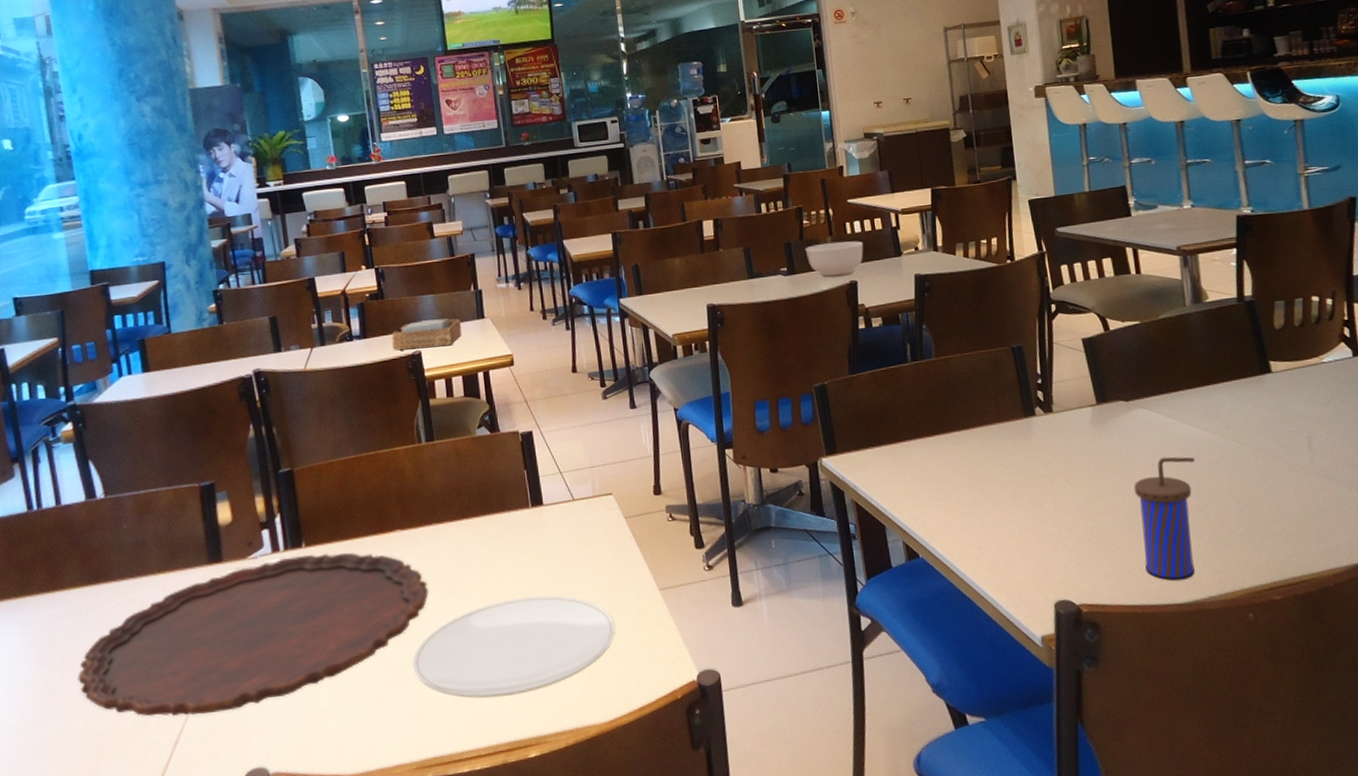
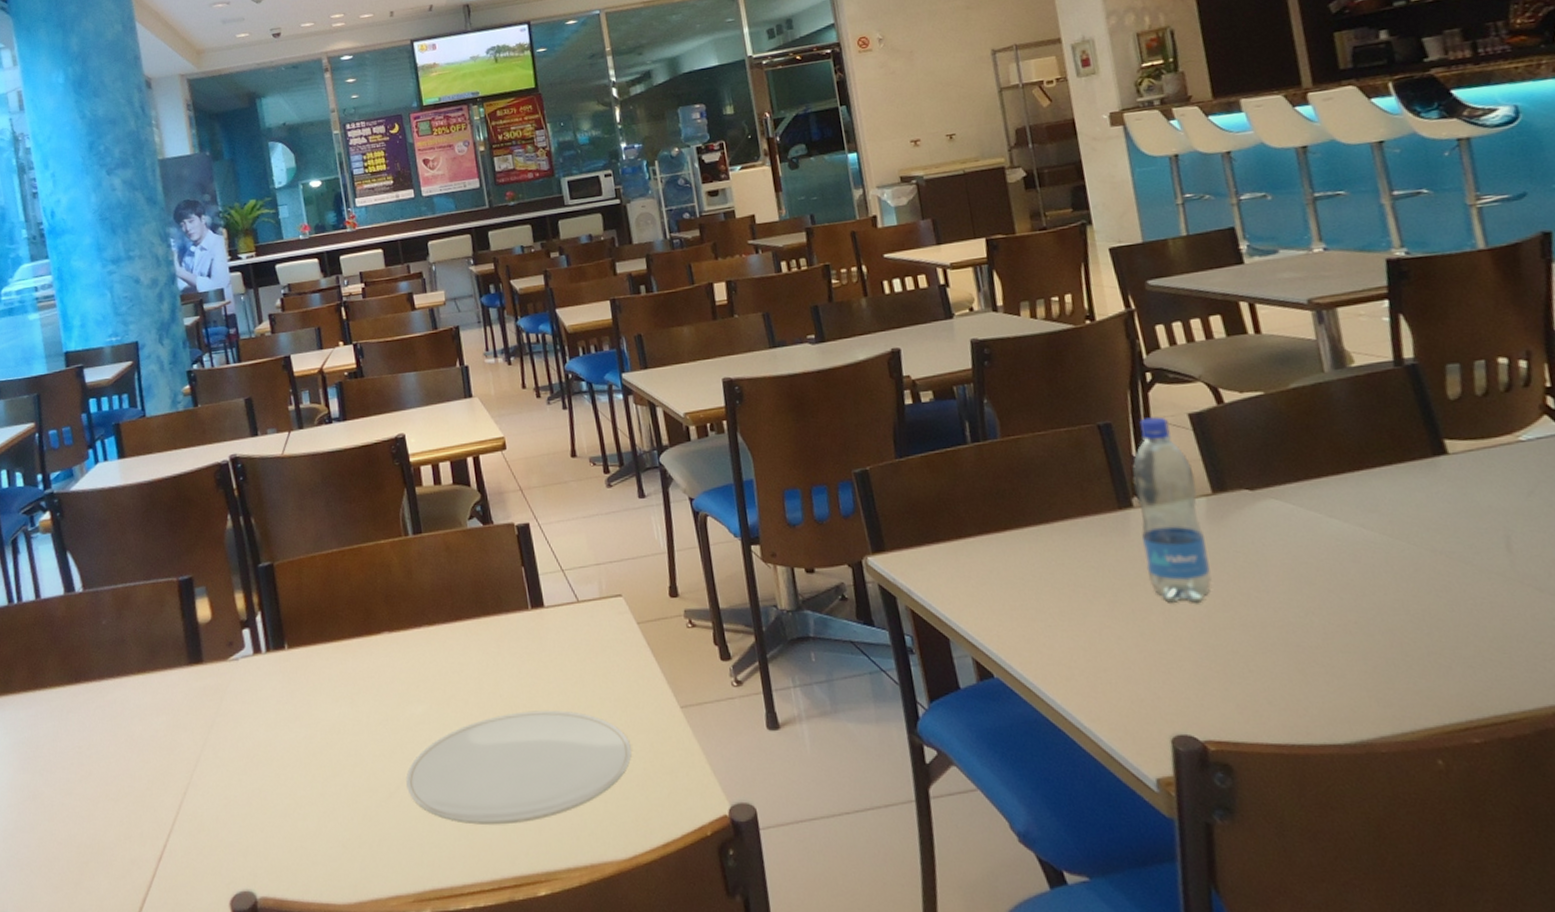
tray: present [78,552,428,717] -> none [60,655,421,830]
napkin holder: present [391,318,462,351] -> none [373,398,448,434]
bowl: present [805,241,864,278] -> none [835,302,907,346]
bottle: none [1035,341,1092,494] -> present [1131,416,1212,604]
beverage cup: present [1134,456,1195,582] -> none [1268,559,1359,716]

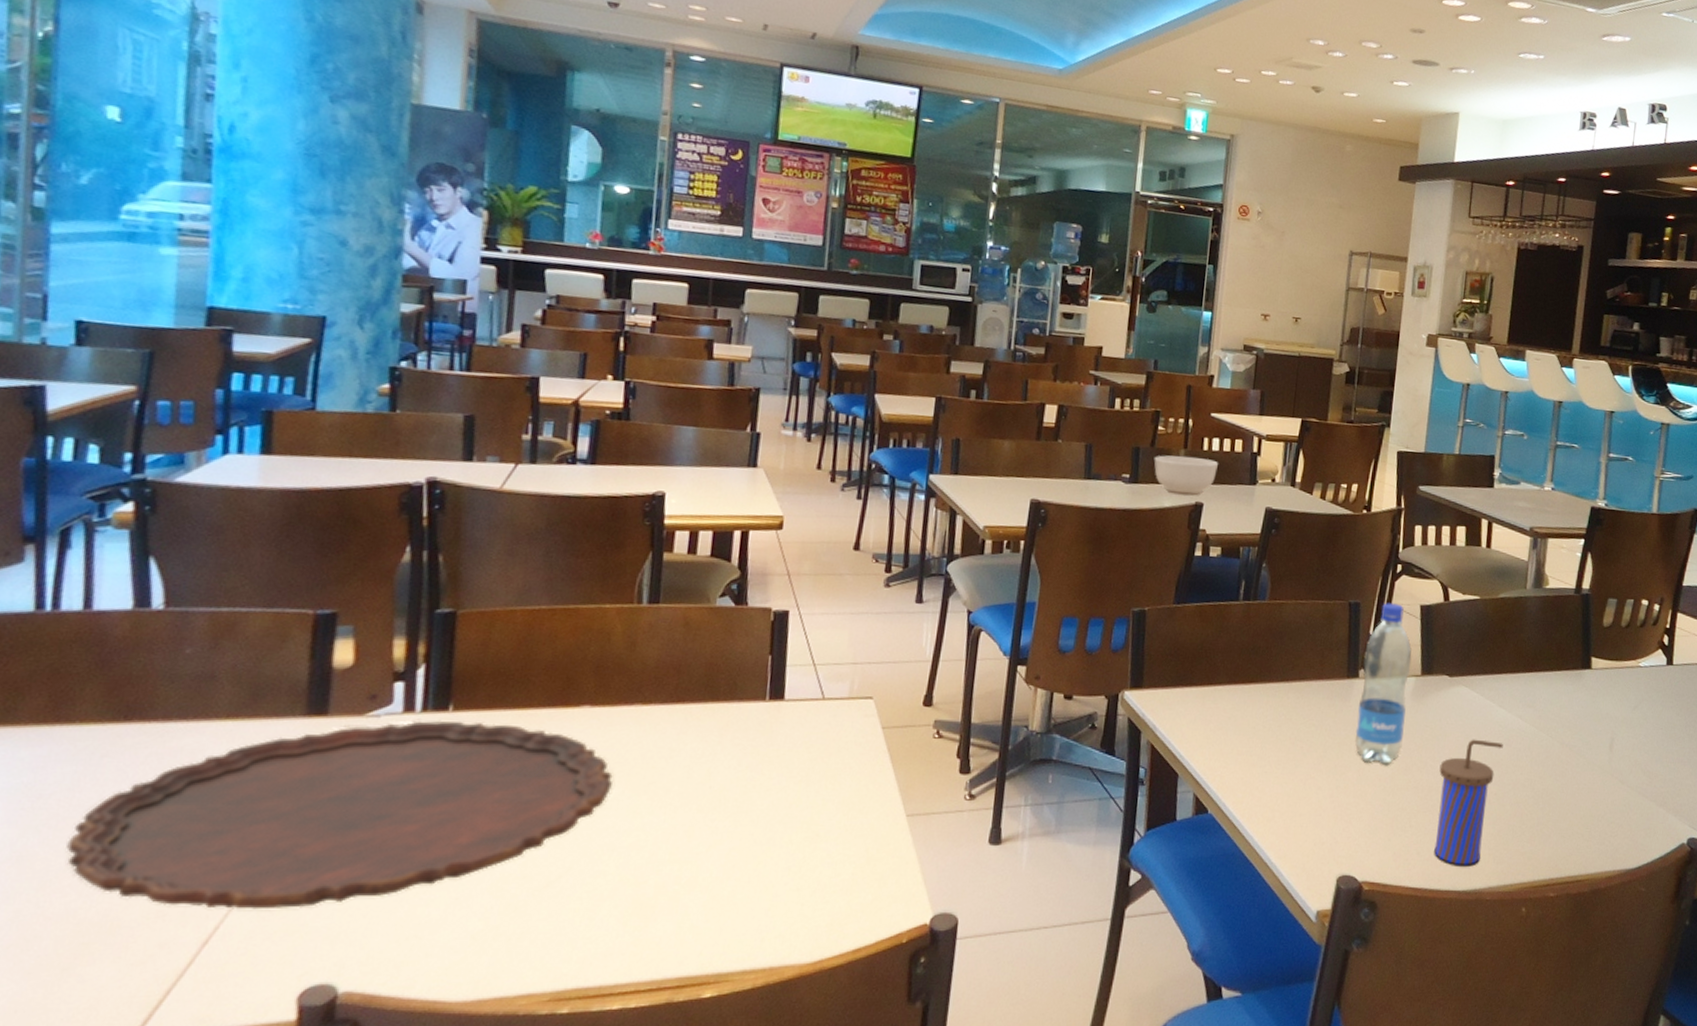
tray: none [60,655,421,830] -> present [66,720,613,910]
plate: present [406,710,632,826] -> none [571,806,845,923]
bowl: none [835,302,907,346] -> present [1153,455,1219,496]
beverage cup: none [1268,559,1359,716] -> present [1434,739,1503,868]

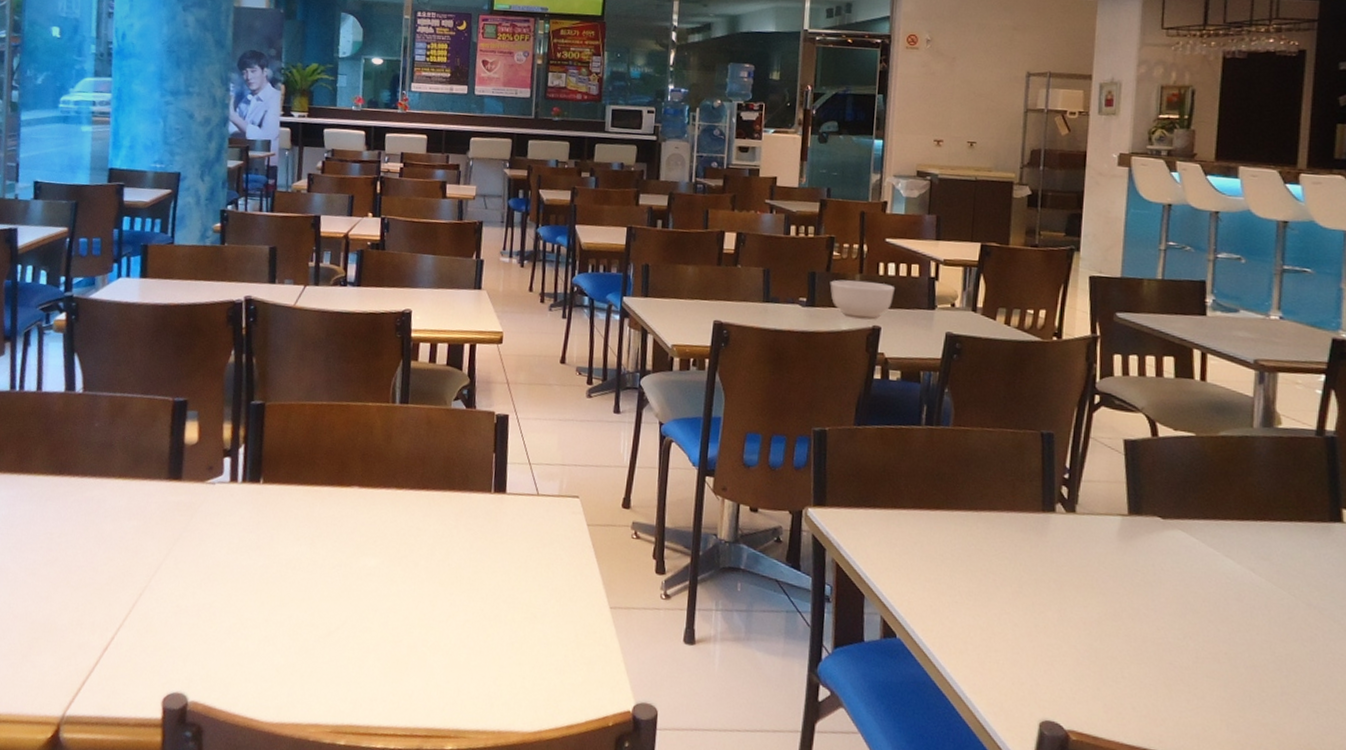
tray: present [66,720,613,910] -> none [26,489,375,630]
bottle: present [1354,603,1412,766] -> none [1053,435,1116,610]
beverage cup: present [1434,739,1503,868] -> none [1152,589,1233,732]

